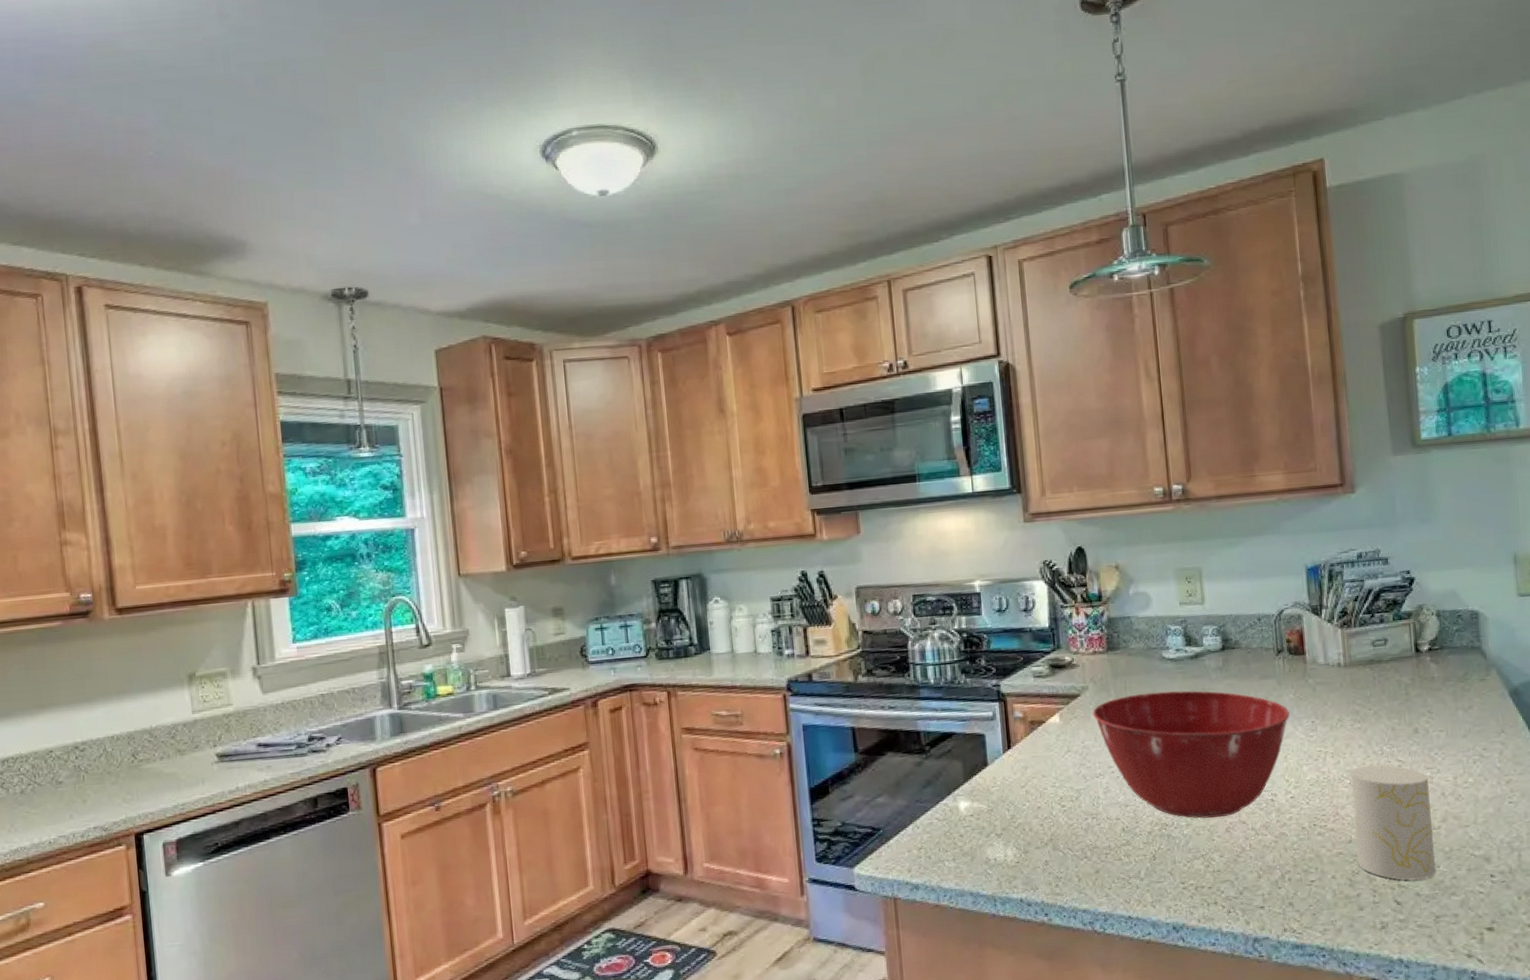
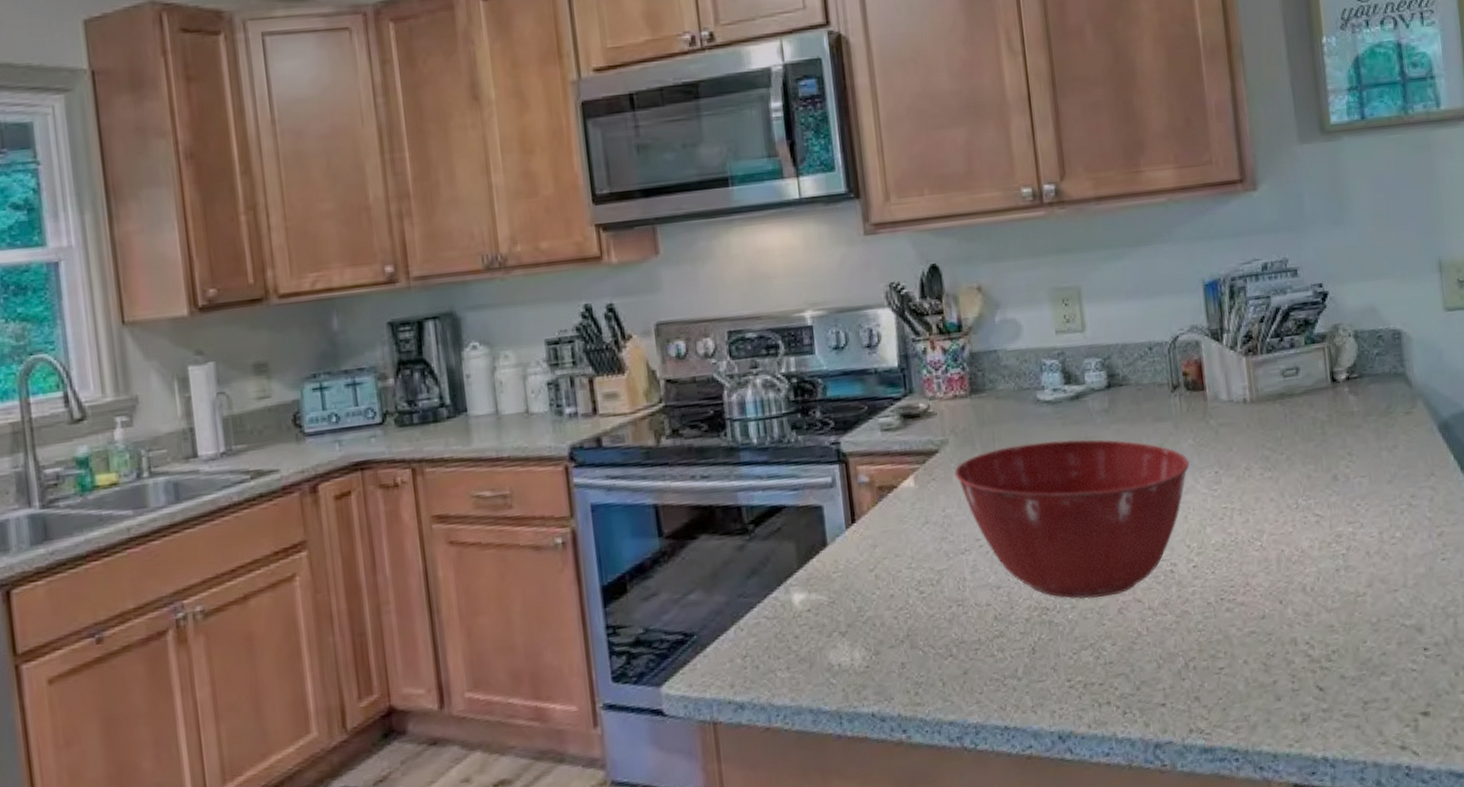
cup: present [1350,765,1436,881] -> none [1261,521,1363,661]

